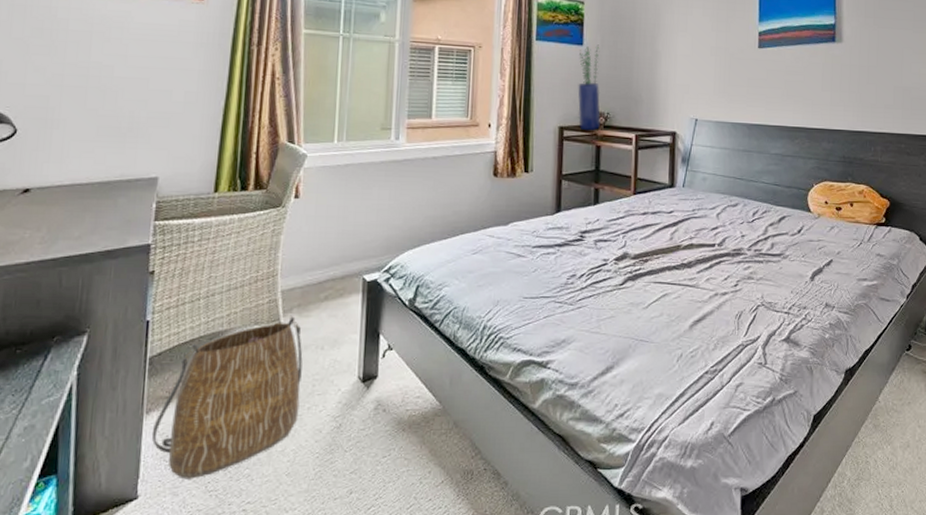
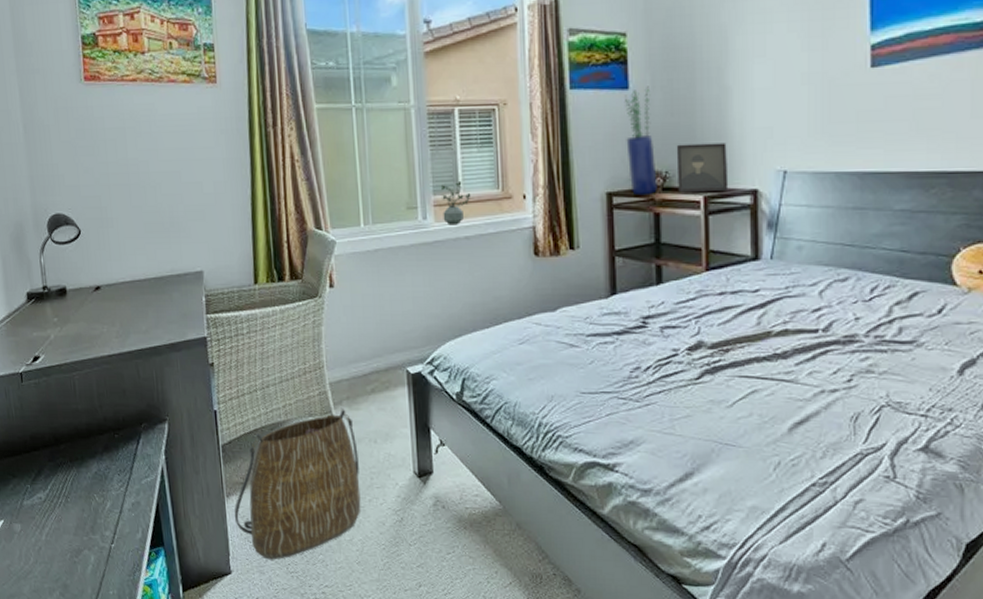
potted plant: none [414,107,443,147] -> present [440,180,471,225]
picture frame: none [616,92,655,132] -> present [676,143,729,193]

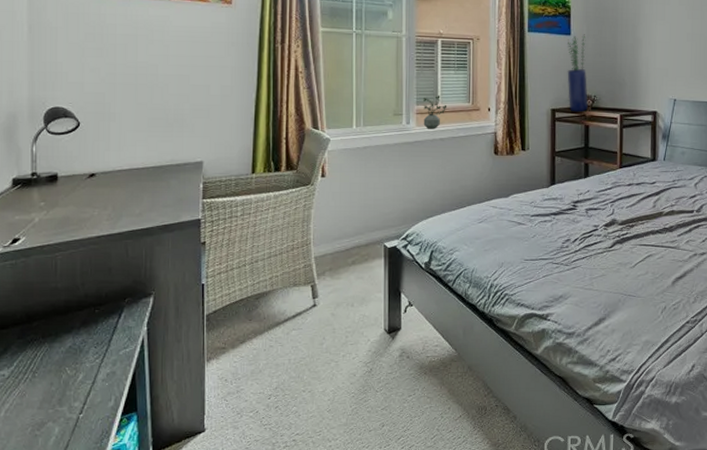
tote bag: present [234,409,361,560] -> none [213,279,336,416]
picture frame: present [676,143,729,193] -> none [602,77,637,112]

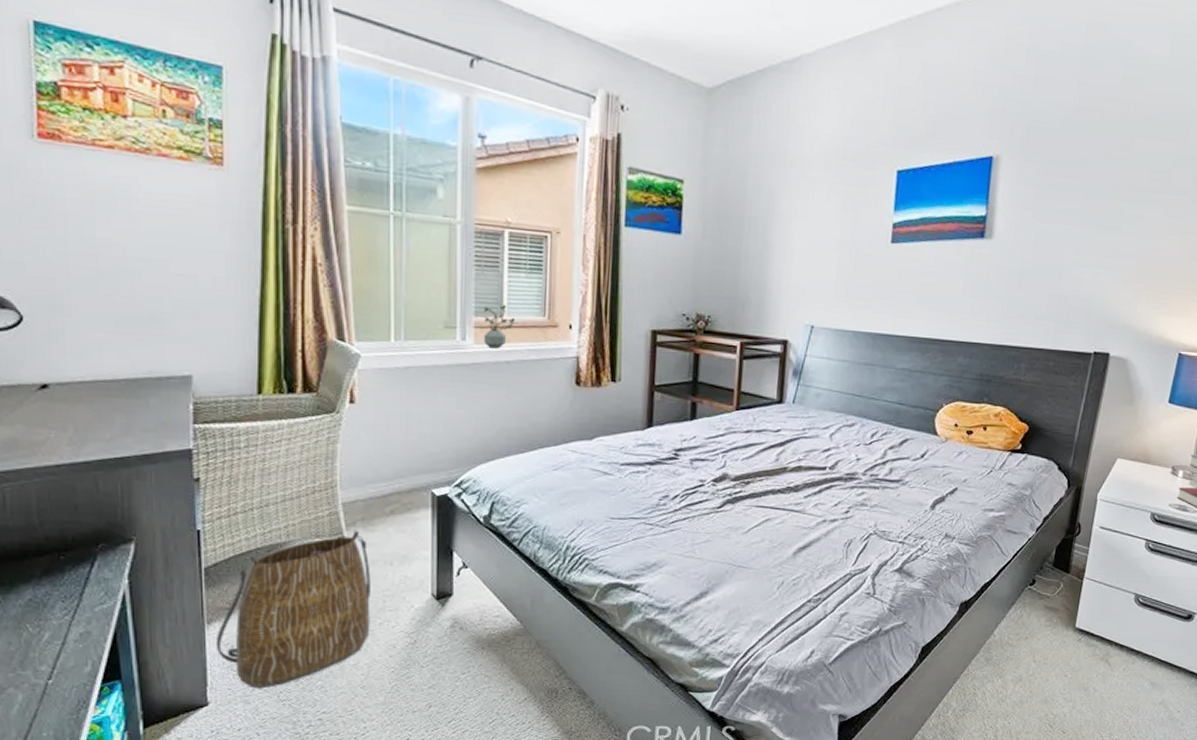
tote bag: none [213,279,336,416] -> present [215,530,371,689]
vase: present [567,34,588,112] -> none [674,233,701,336]

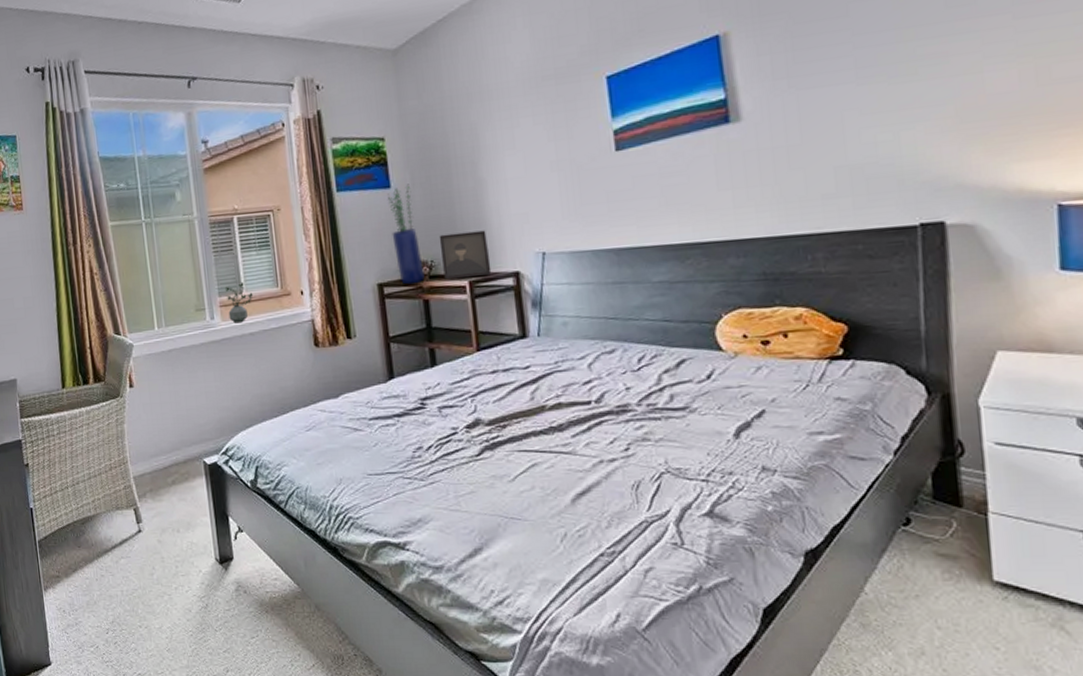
tote bag: present [215,530,371,689] -> none [51,501,169,650]
vase: none [674,233,701,336] -> present [388,184,425,285]
picture frame: none [718,291,765,339] -> present [439,230,492,280]

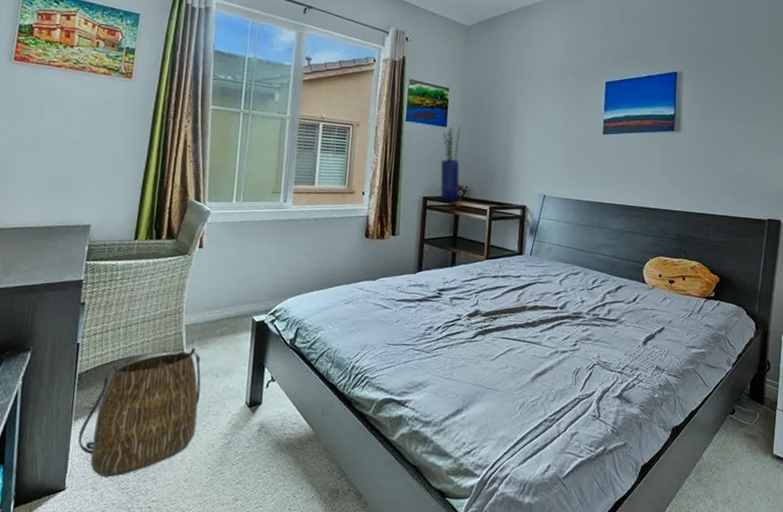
tote bag: none [51,501,169,650] -> present [78,347,201,478]
potted plant: present [224,281,253,324] -> none [299,176,324,209]
picture frame: present [439,230,492,280] -> none [473,169,508,205]

